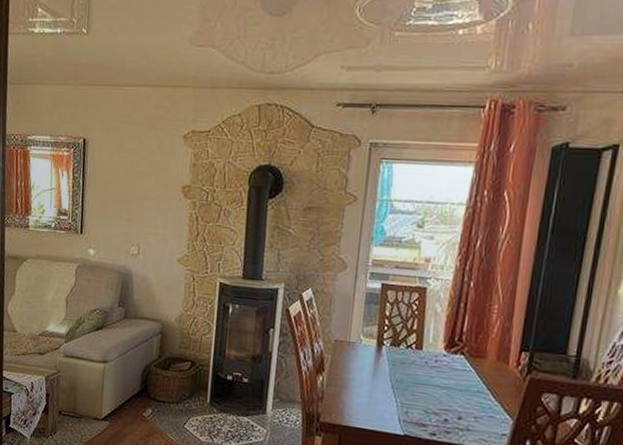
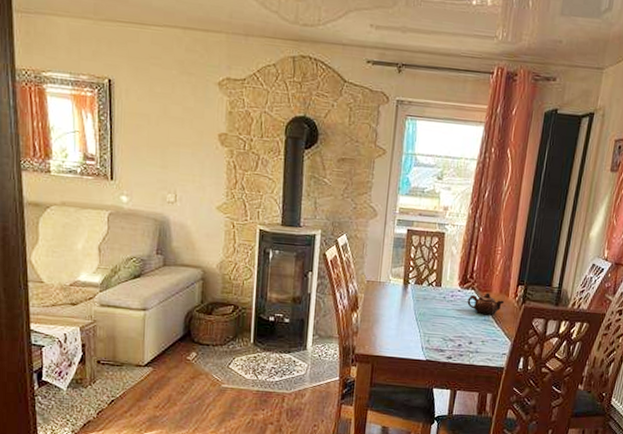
teapot: none [455,359,504,387] -> present [467,293,505,316]

